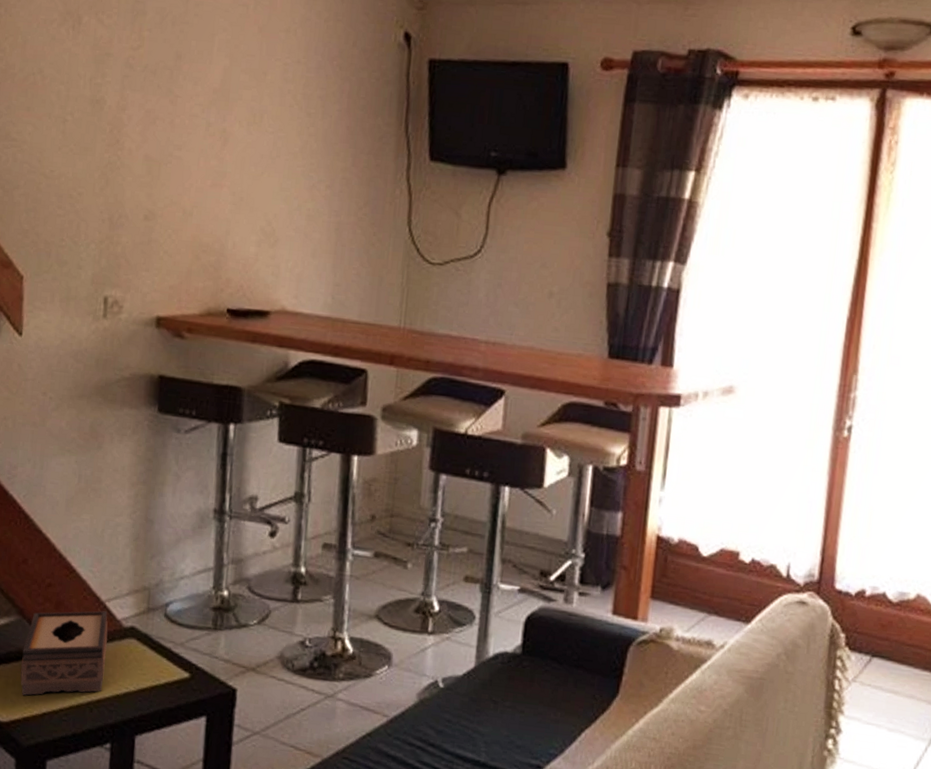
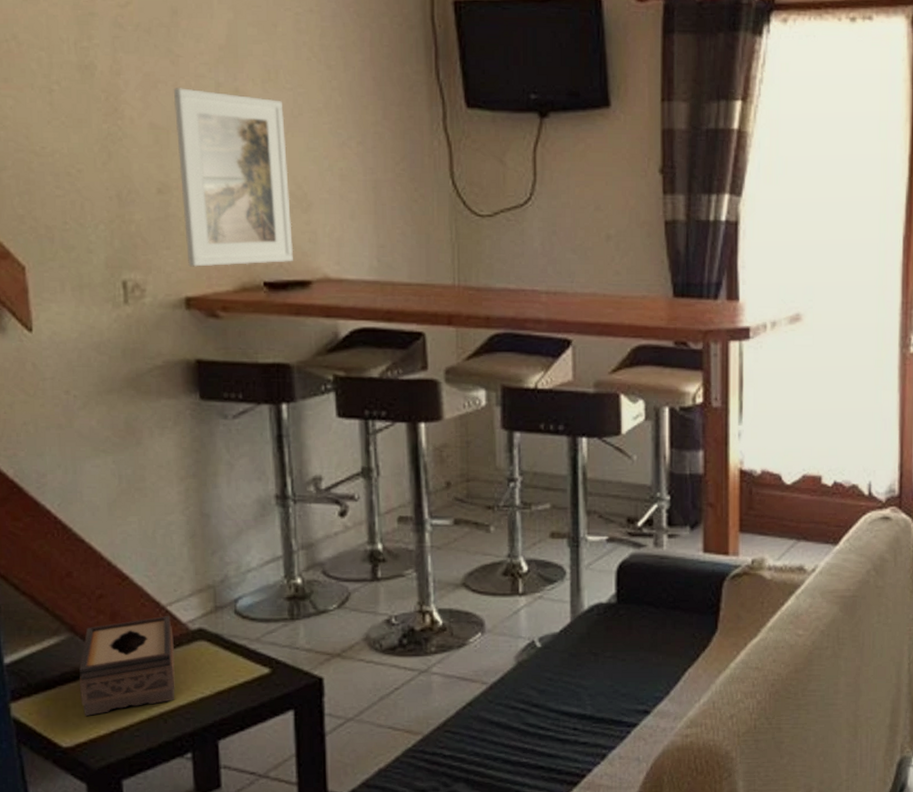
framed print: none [163,124,264,293] -> present [173,87,294,267]

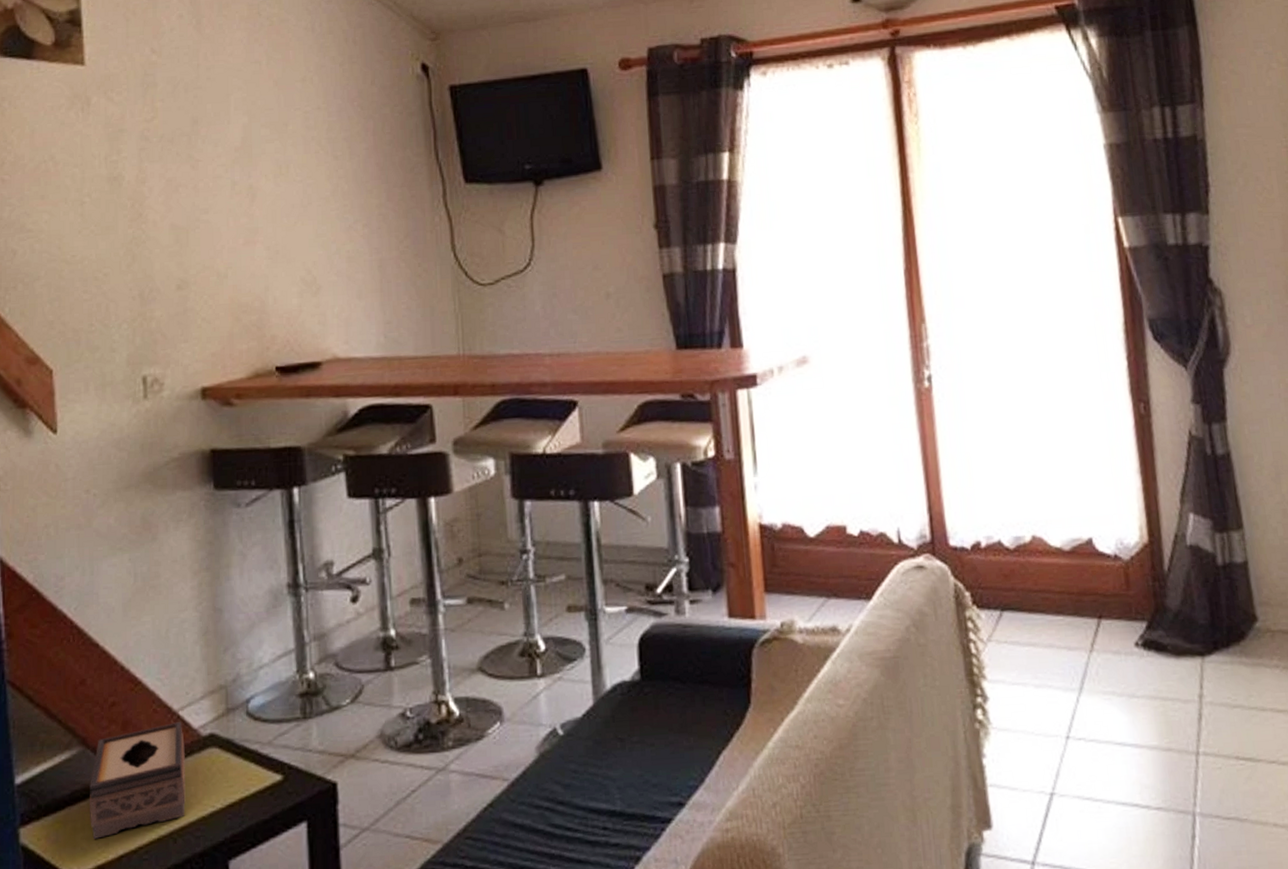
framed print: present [173,87,294,267] -> none [193,188,304,358]

